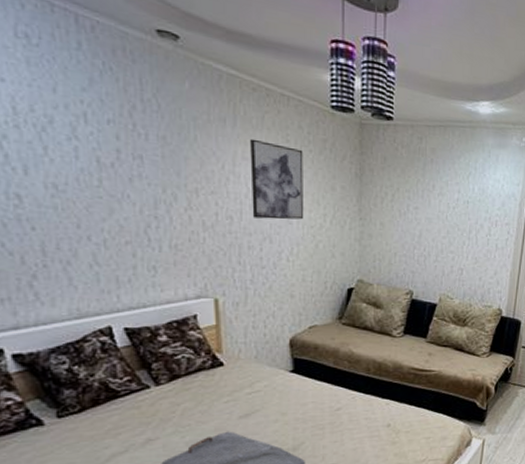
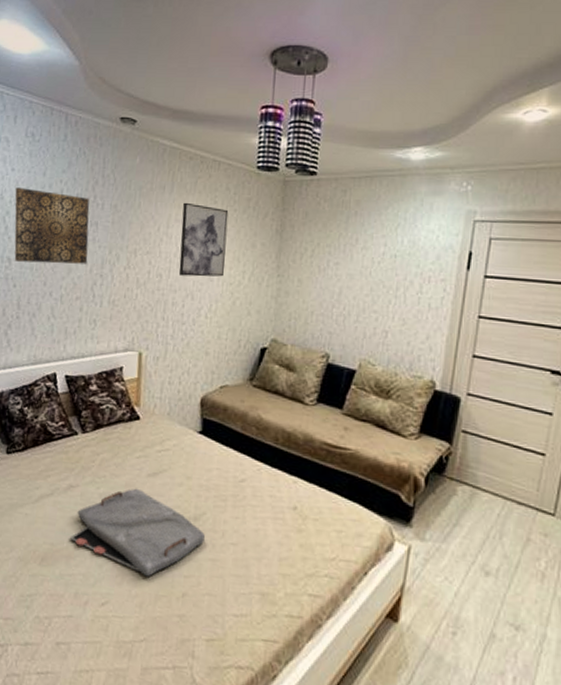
wall art: none [11,104,135,204] -> present [14,187,90,264]

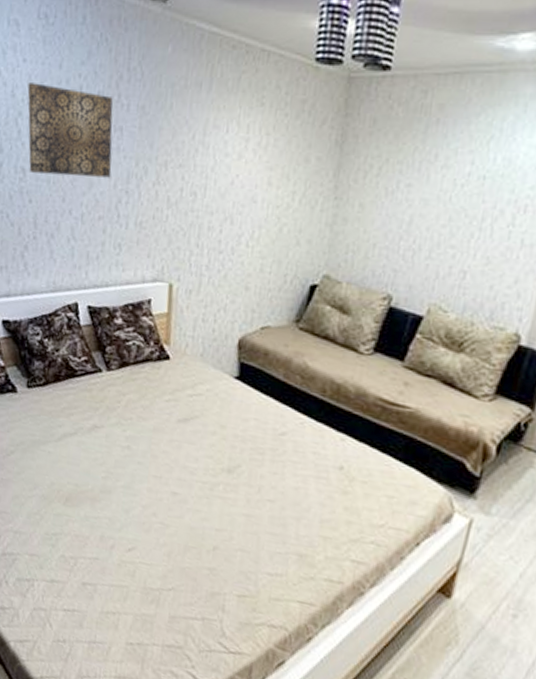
serving tray: present [69,488,205,577] -> none [94,433,239,527]
wall art: present [178,202,229,277] -> none [216,103,278,198]

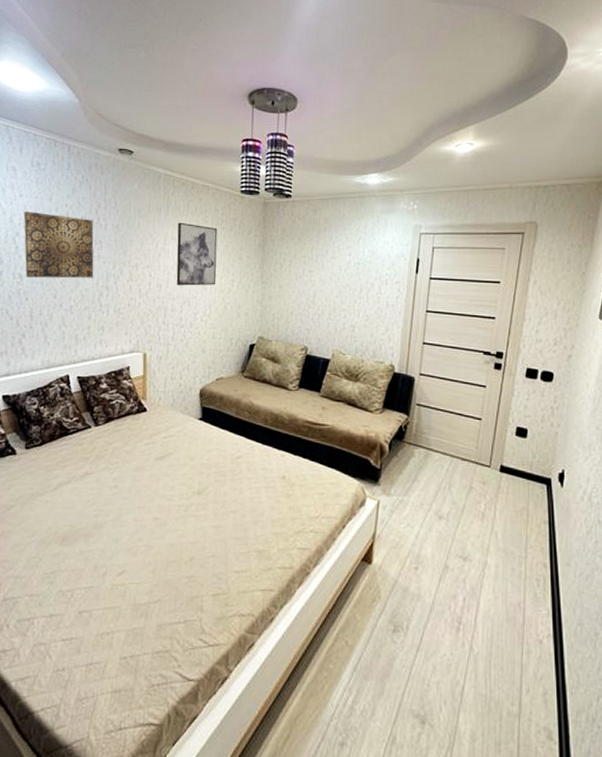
wall art: none [216,103,278,198] -> present [176,222,218,286]

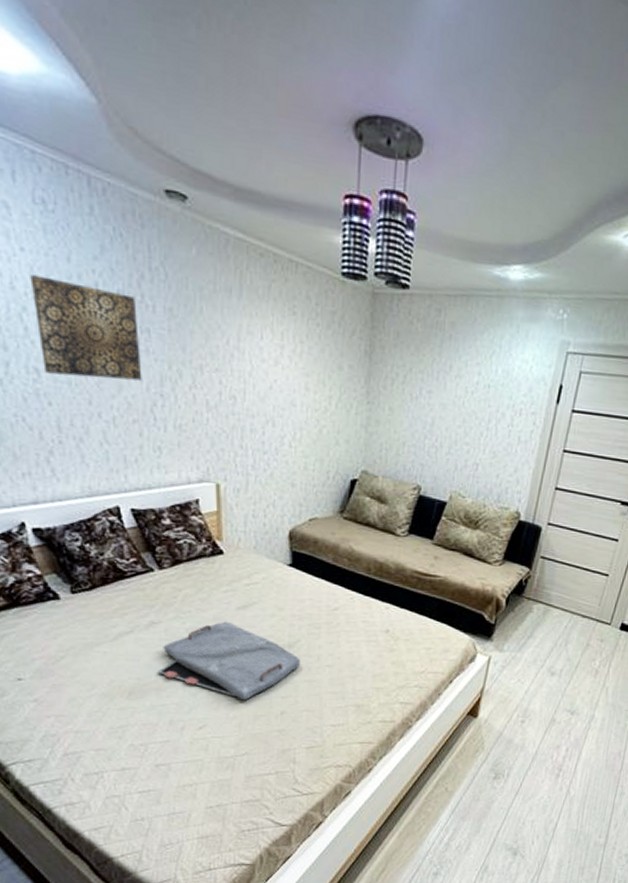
serving tray: none [87,471,208,547] -> present [157,621,300,701]
wall art: present [176,222,218,286] -> none [255,310,310,402]

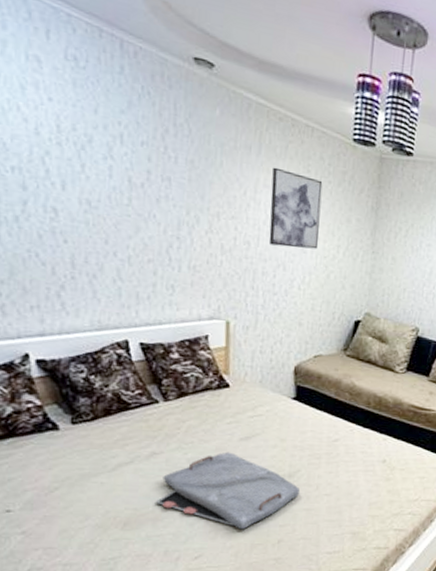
wall art: present [30,275,142,381] -> none [56,122,161,224]
wall art: none [255,310,310,402] -> present [268,167,323,250]

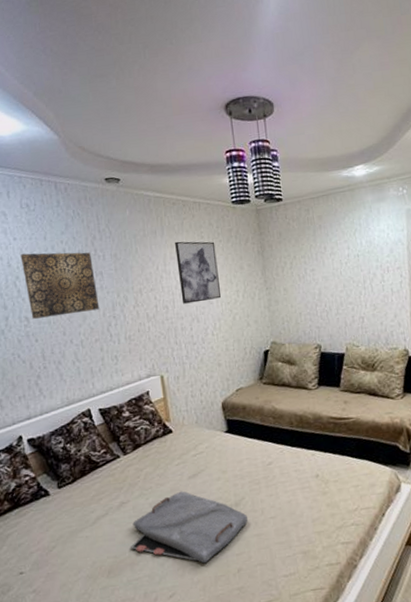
wall art: none [56,122,161,224] -> present [20,252,100,319]

